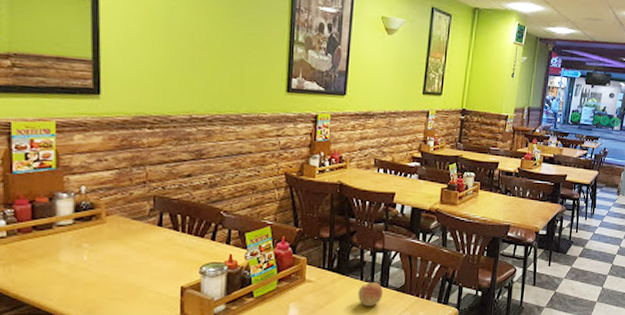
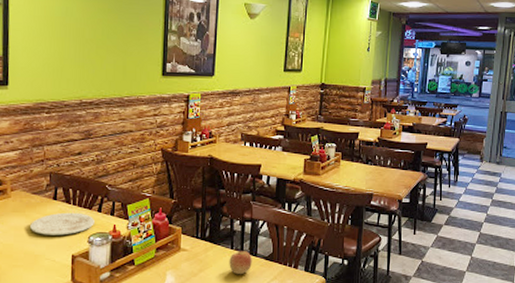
plate: none [131,240,207,266] -> present [30,212,94,235]

